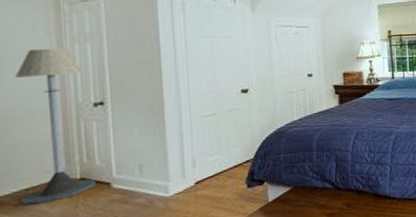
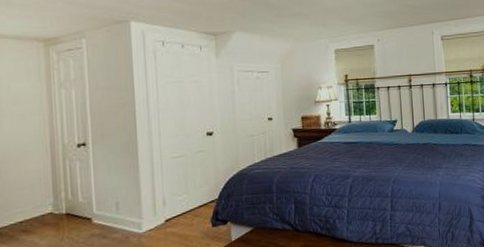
floor lamp: present [15,48,97,206] -> none [12,93,80,237]

